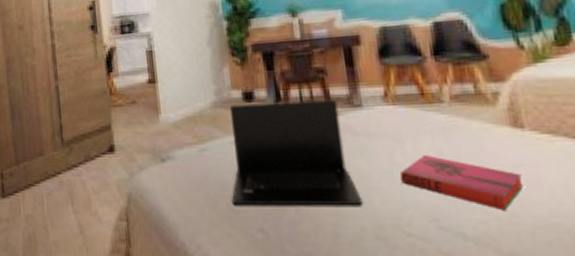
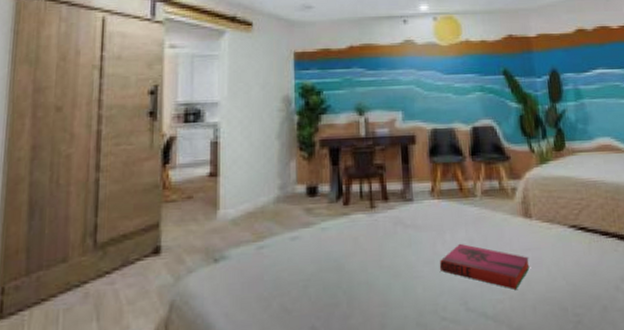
laptop: present [229,99,363,206] -> none [286,194,407,303]

